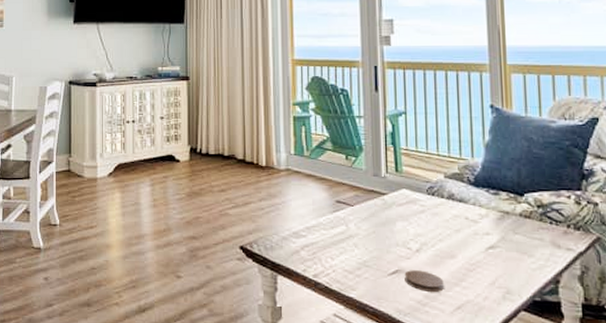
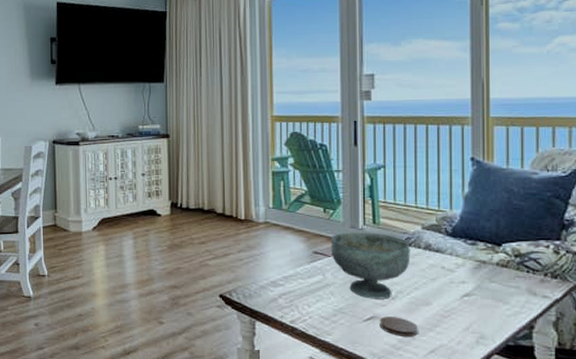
decorative bowl: none [353,180,434,252] -> present [330,232,410,299]

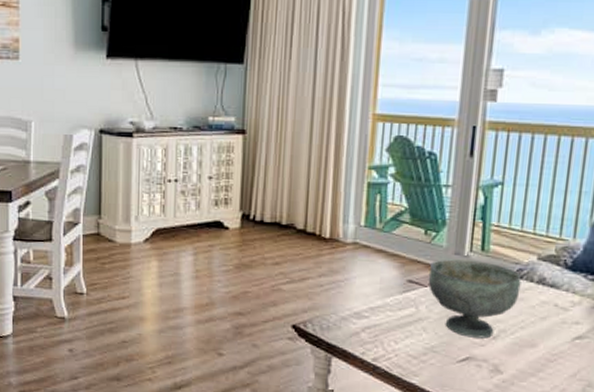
coaster: present [379,316,418,337] -> none [475,358,519,382]

